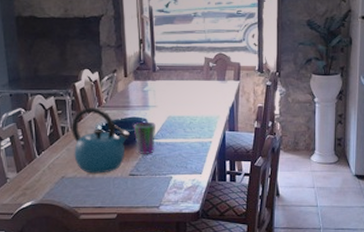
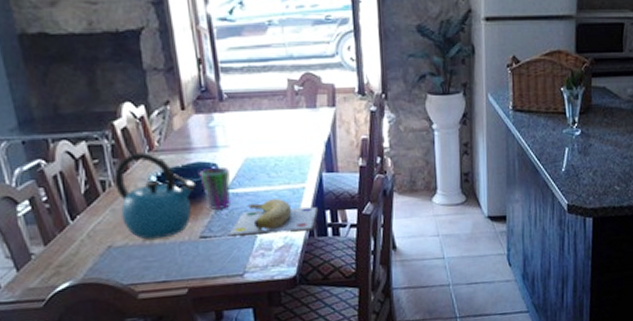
banana: none [150,149,221,177] -> present [228,199,319,237]

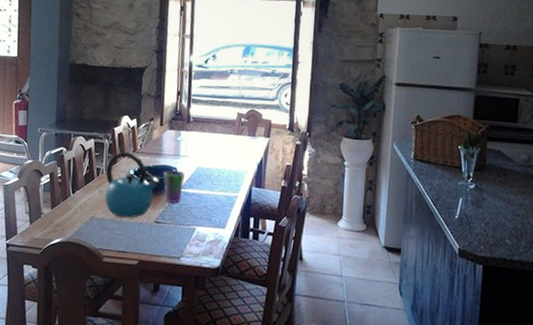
banana: present [228,199,319,237] -> none [174,201,245,232]

